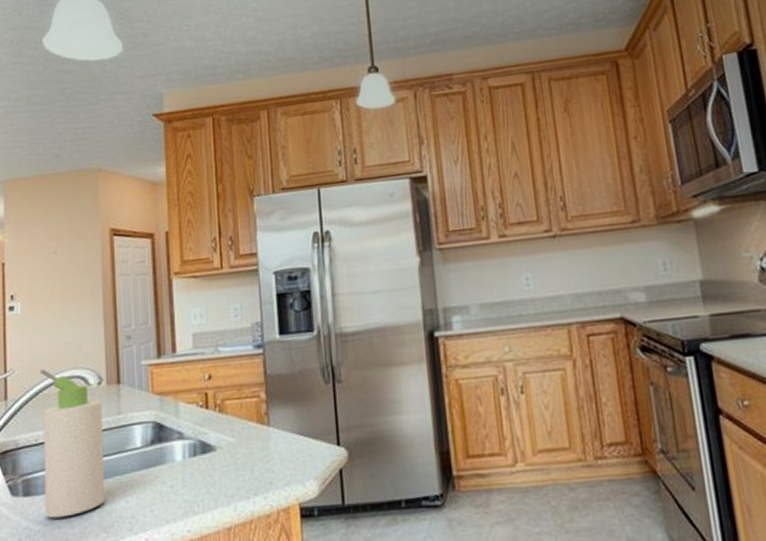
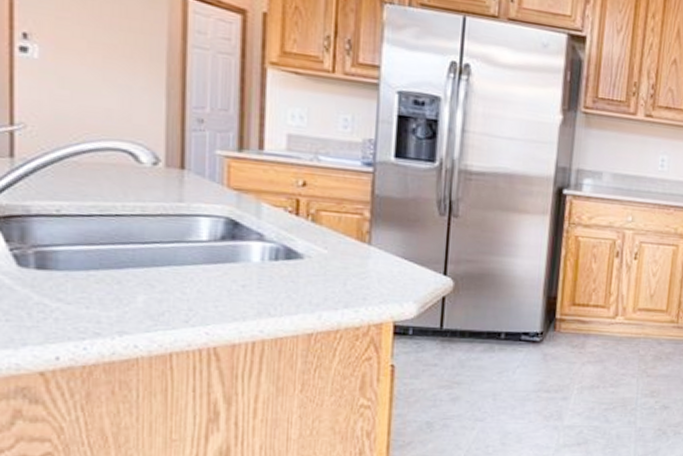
bottle: present [39,368,105,519] -> none [66,131,157,299]

